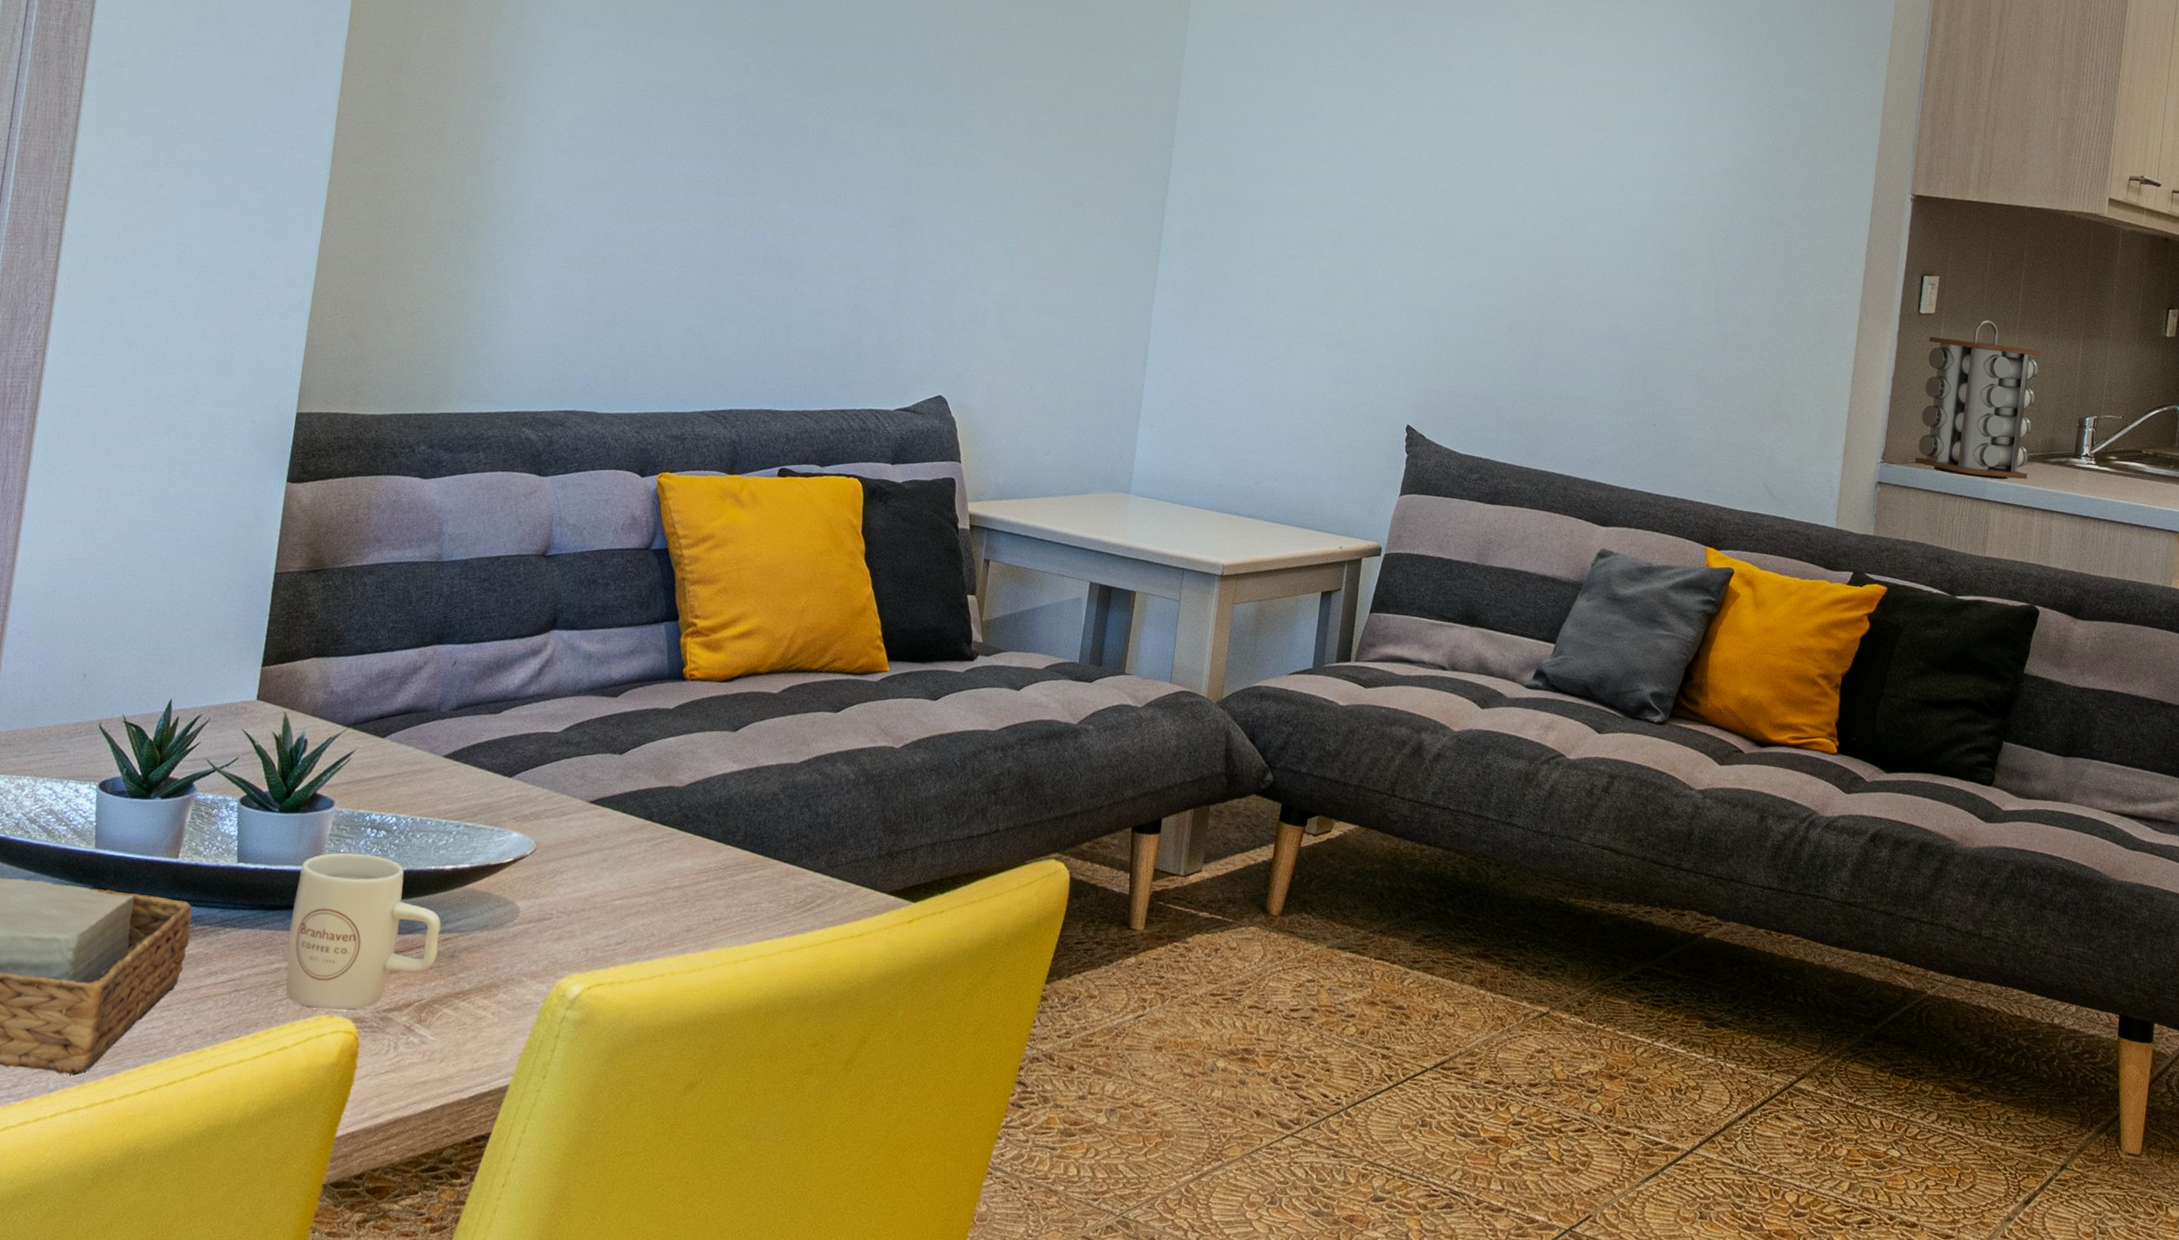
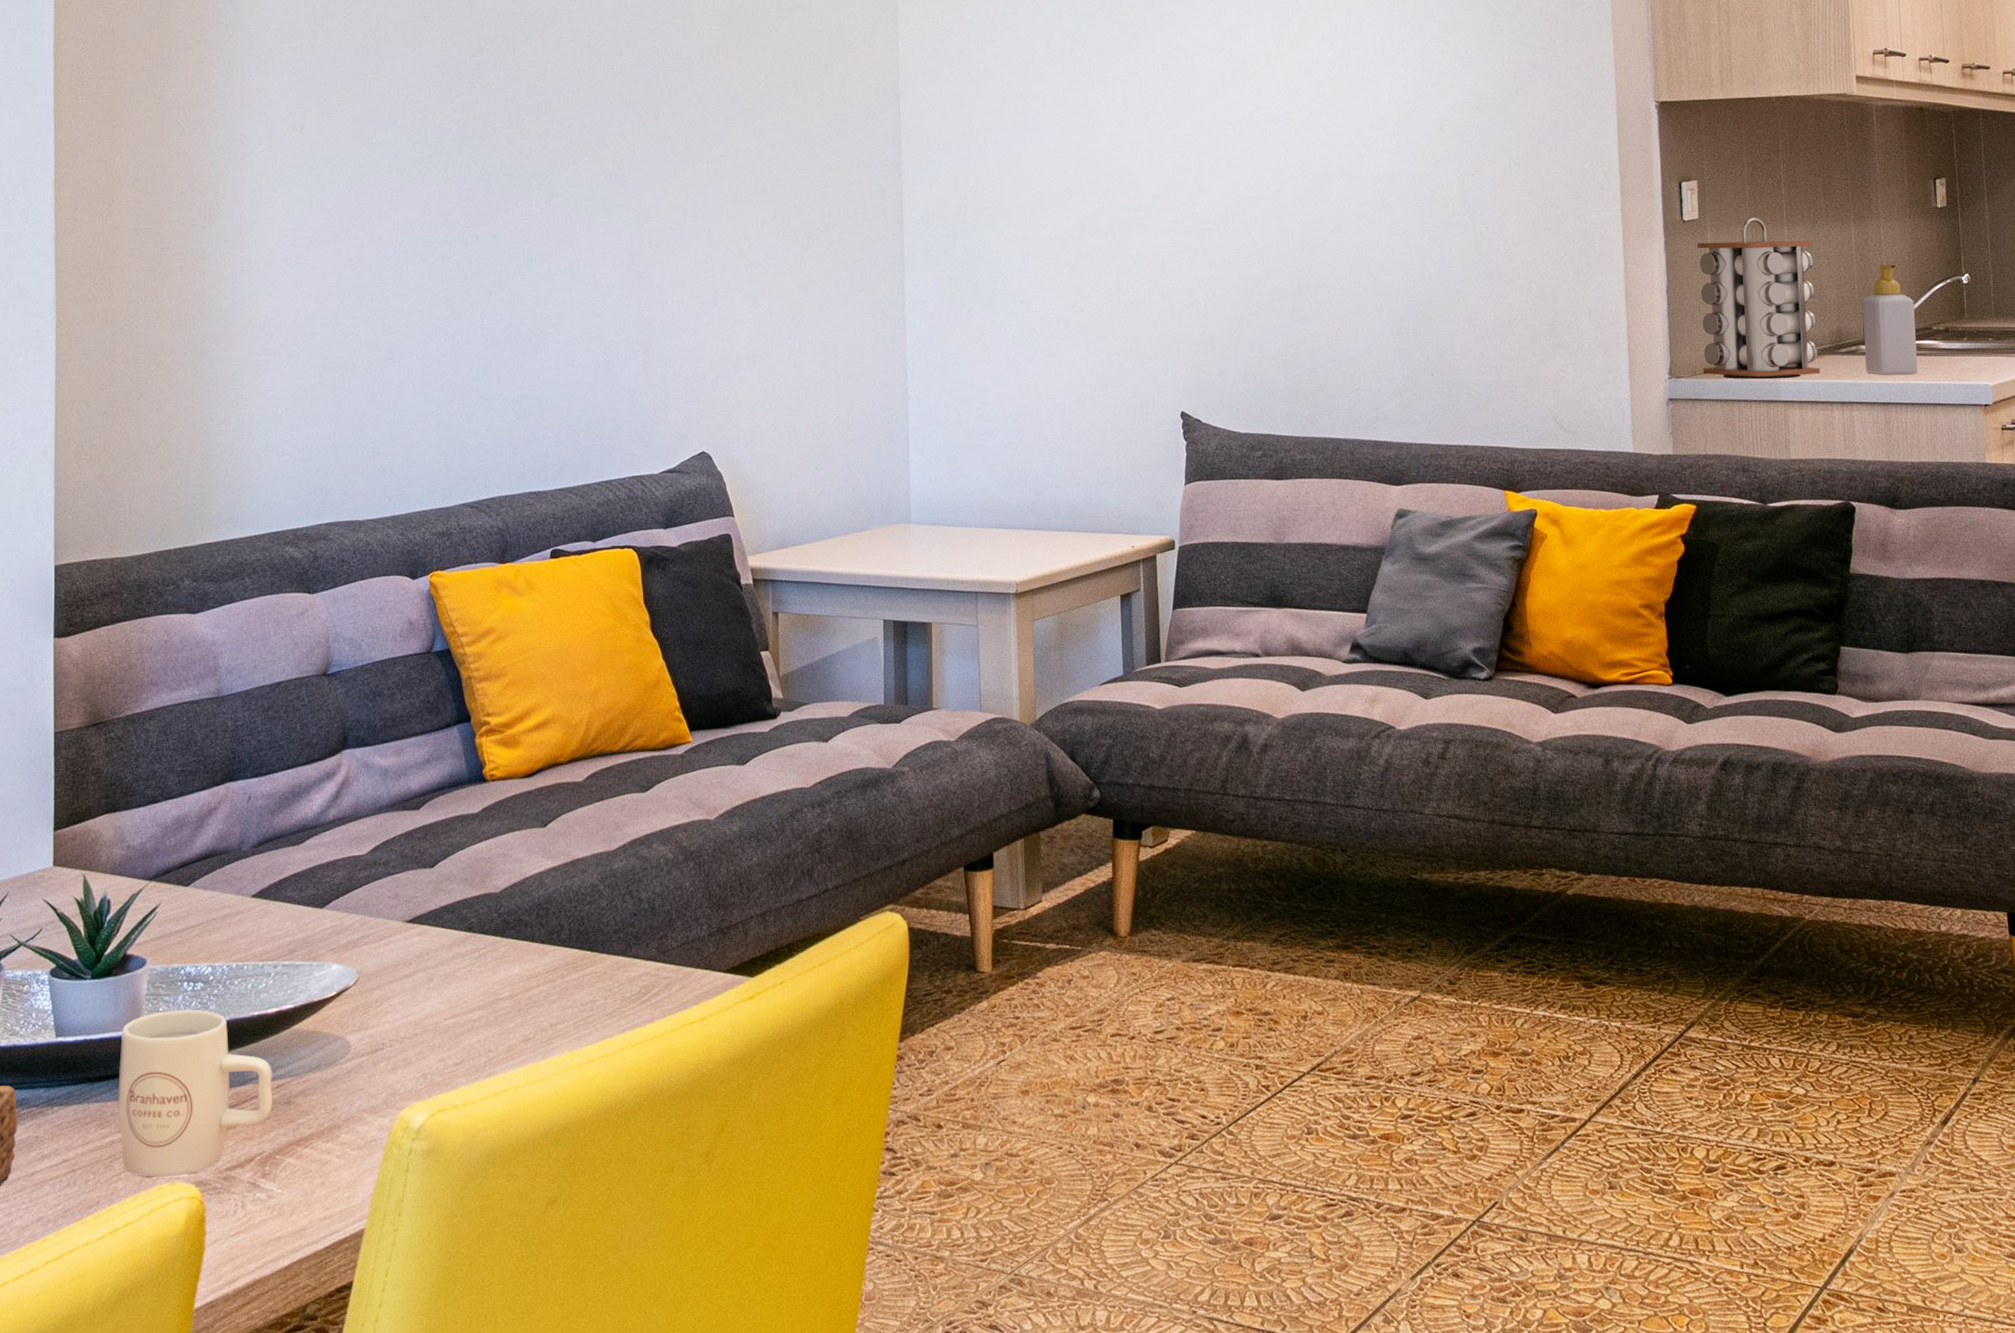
soap bottle: none [2071,382,2128,493] -> present [1862,263,1918,375]

